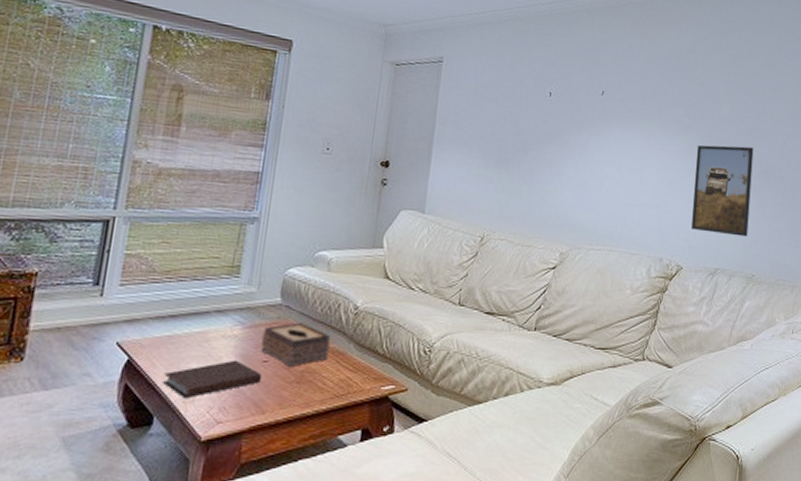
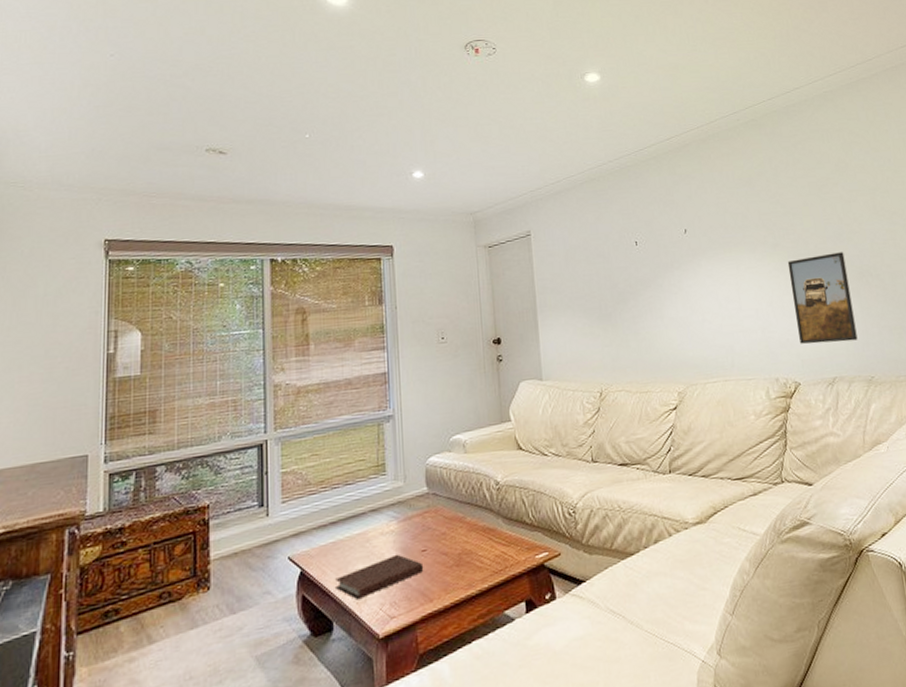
tissue box: present [261,322,331,367] -> none [417,506,481,552]

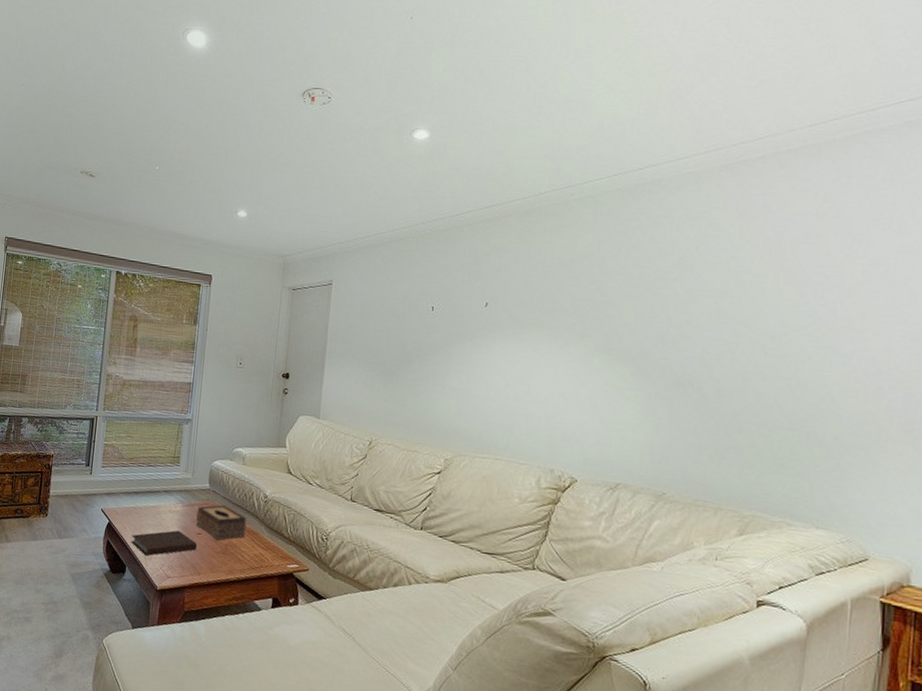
tissue box: none [417,506,481,552] -> present [196,505,247,540]
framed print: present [787,252,858,344] -> none [587,353,664,452]

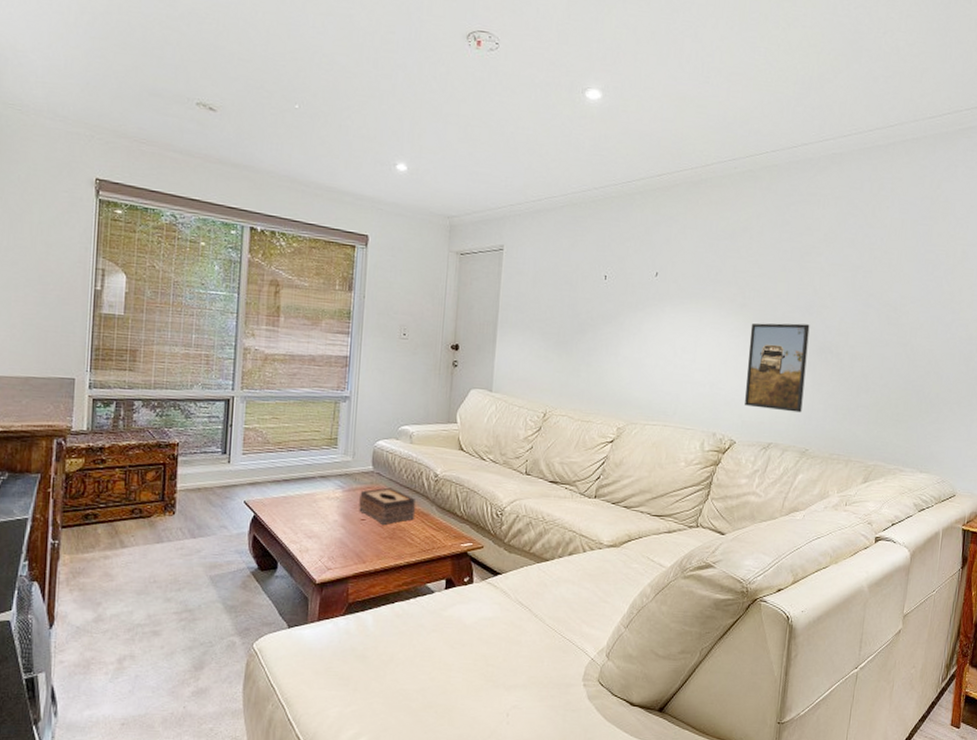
notebook: present [130,530,198,556] -> none [281,517,361,549]
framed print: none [587,353,664,452] -> present [745,323,810,413]

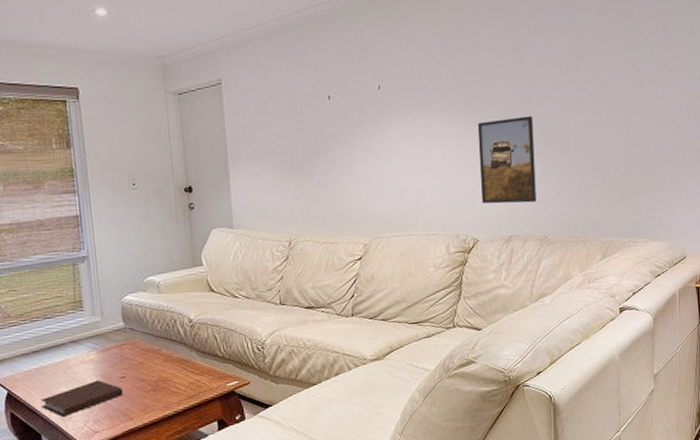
notebook: none [281,517,361,549] -> present [39,379,124,418]
tissue box: present [359,487,416,525] -> none [115,340,176,379]

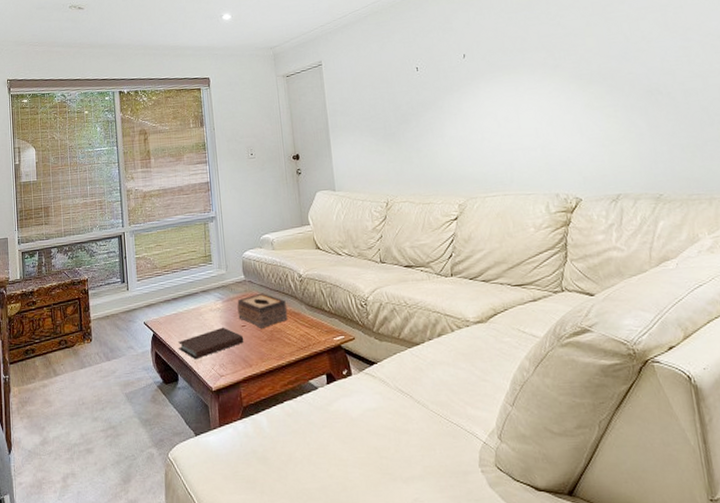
tissue box: none [115,340,176,379] -> present [237,293,288,328]
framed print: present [477,116,537,204] -> none [568,71,645,162]

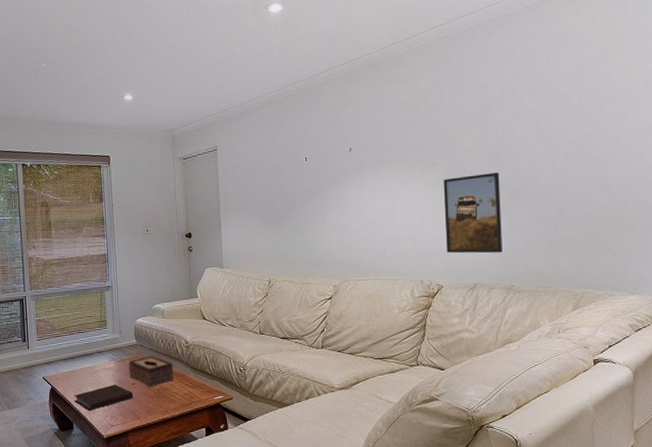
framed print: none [568,71,645,162] -> present [443,172,503,254]

